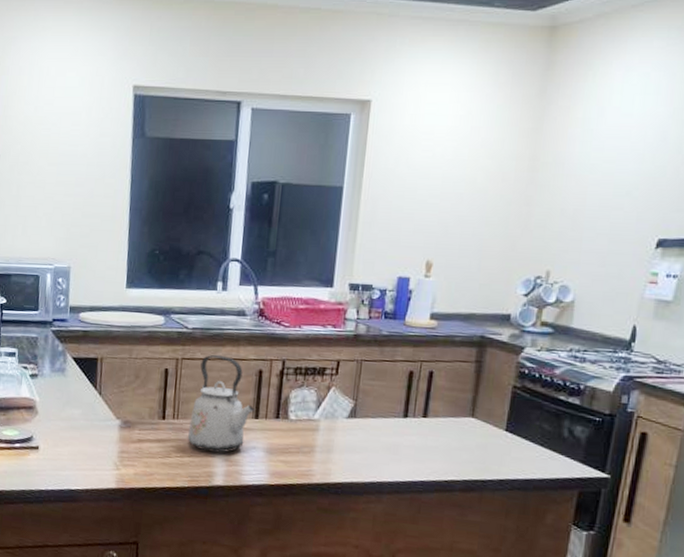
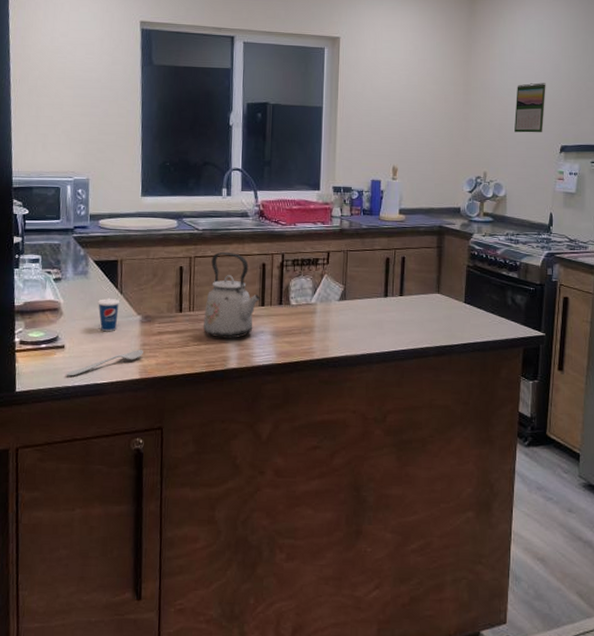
spoon: none [39,457,121,480] -> present [66,350,143,376]
cup: none [74,385,99,436] -> present [97,286,120,332]
calendar: none [594,156,645,222] -> present [515,83,546,133]

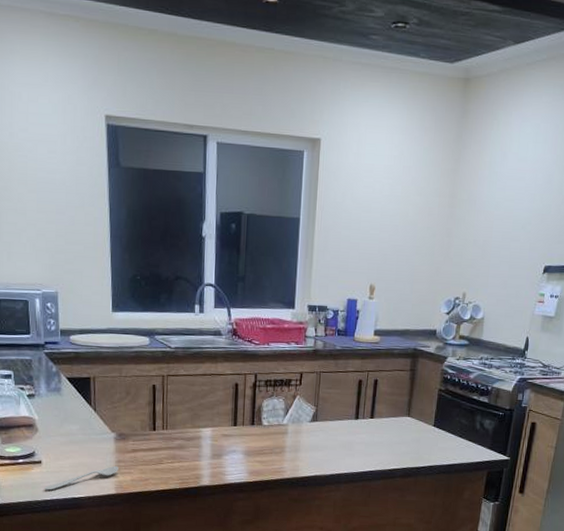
cup: present [97,286,120,332] -> none [71,403,94,449]
kettle: present [204,251,261,339] -> none [177,370,234,457]
calendar: present [515,83,546,133] -> none [498,195,536,252]

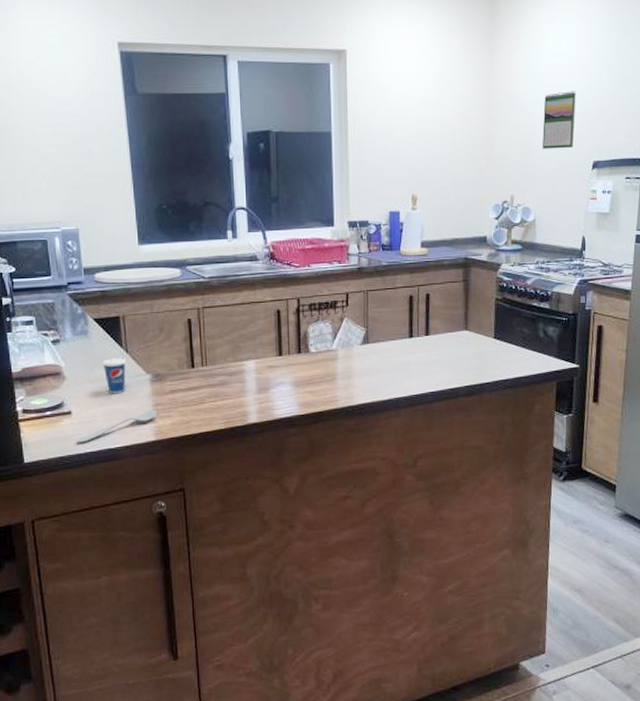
cup: none [71,403,94,449] -> present [101,345,127,394]
calendar: none [498,195,536,252] -> present [542,91,576,149]

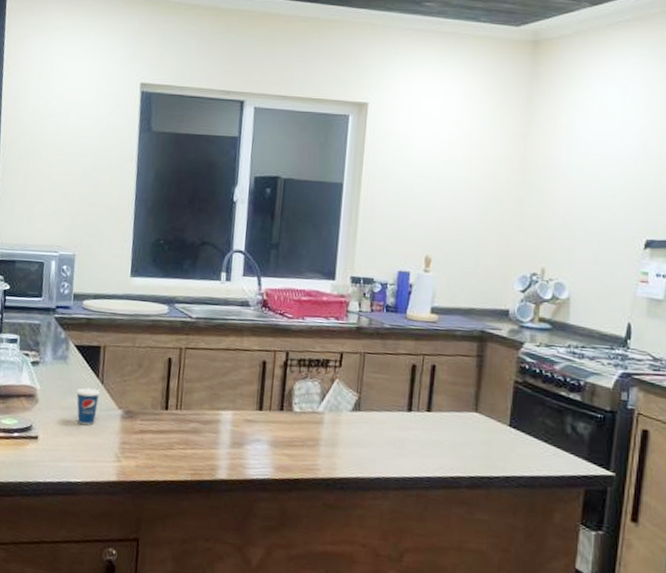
spoon: present [76,410,157,443] -> none [38,448,123,471]
calendar: present [542,91,576,149] -> none [584,161,629,223]

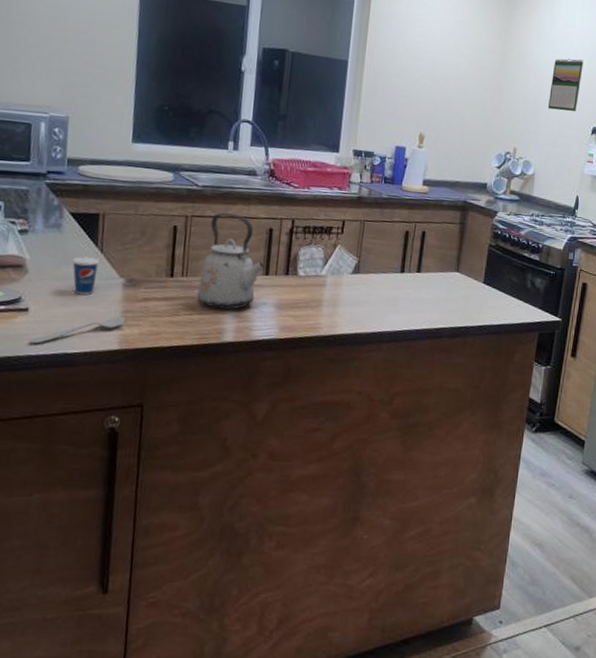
spoon: none [38,448,123,471] -> present [29,317,125,344]
kettle: none [191,344,259,445] -> present [197,212,266,310]
calendar: none [584,161,629,223] -> present [548,58,584,112]

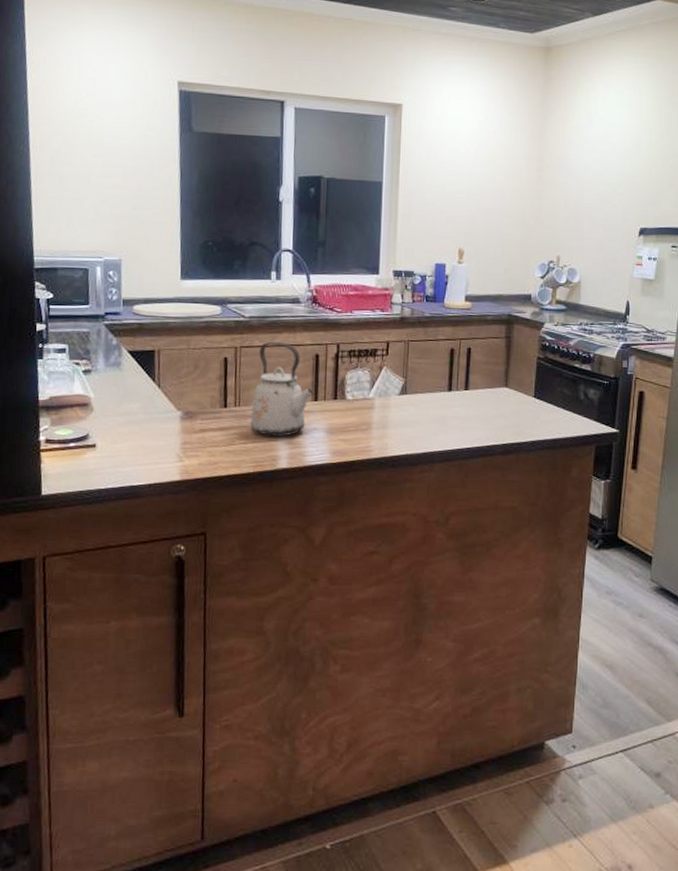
spoon: present [29,317,125,344] -> none [98,449,184,478]
cup: present [71,242,100,295] -> none [132,378,158,429]
calendar: present [548,58,584,112] -> none [591,159,626,214]

